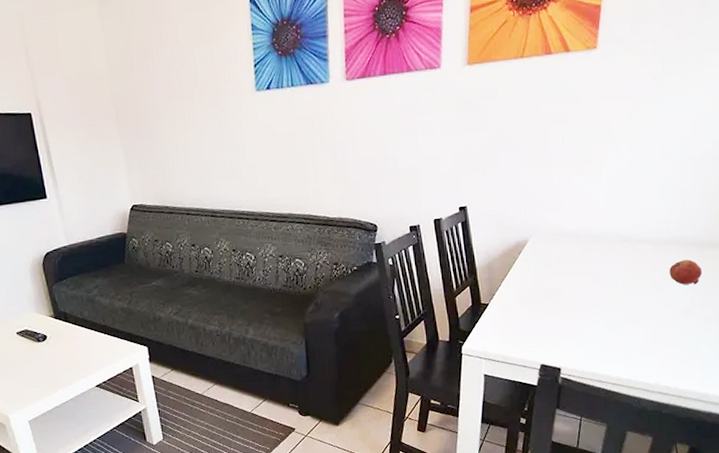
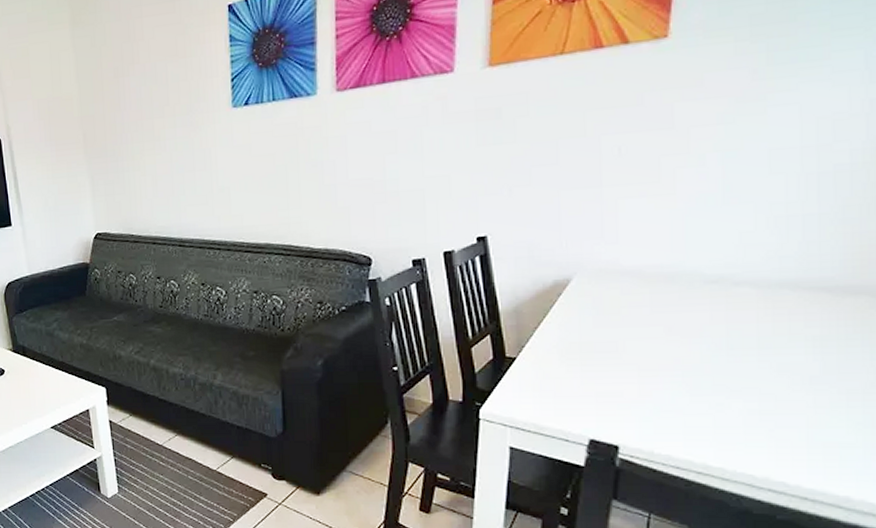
fruit: present [669,259,703,285] -> none [784,310,838,344]

